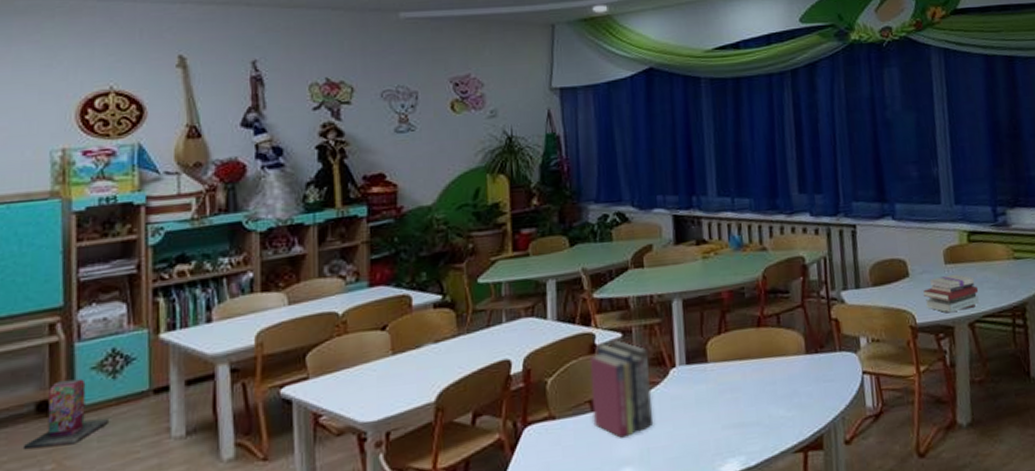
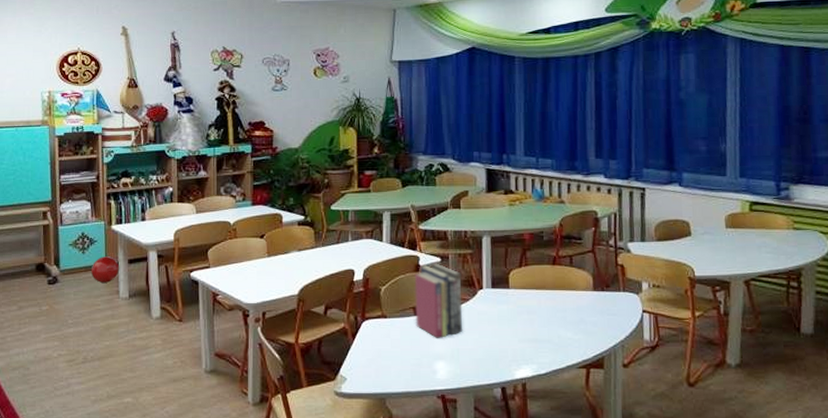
toy box: present [22,378,108,450] -> none [29,251,80,295]
ball: none [125,377,172,419] -> present [90,255,120,283]
books: present [923,274,979,314] -> none [704,237,757,270]

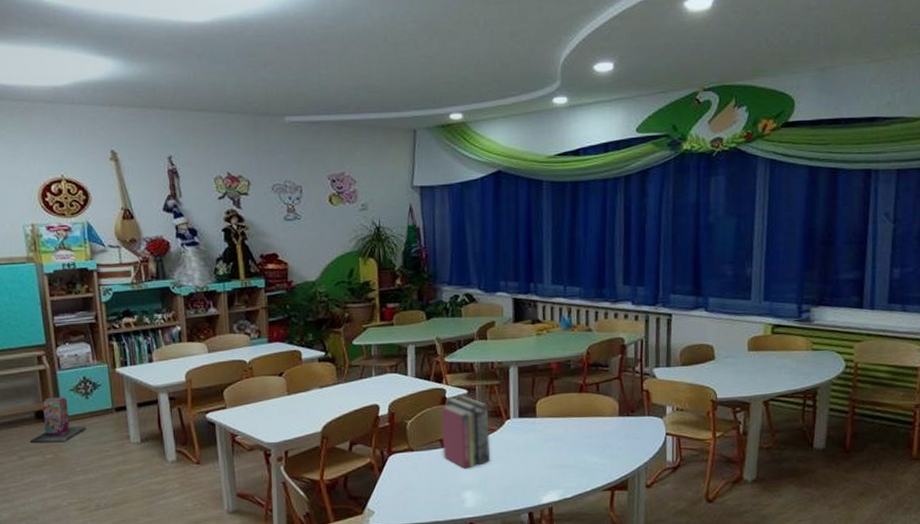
toy box: none [29,251,80,295] -> present [29,397,86,444]
ball: present [90,255,120,283] -> none [96,400,129,428]

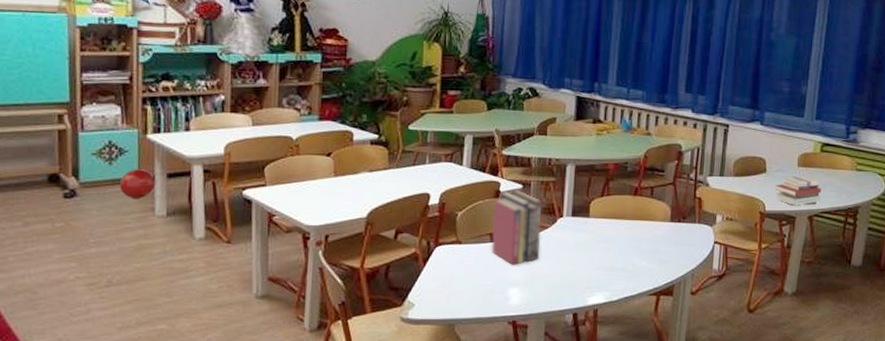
toy box: present [29,397,86,444] -> none [38,160,106,210]
ball: none [96,400,129,428] -> present [119,168,156,198]
books: none [726,360,776,392] -> present [776,175,822,206]

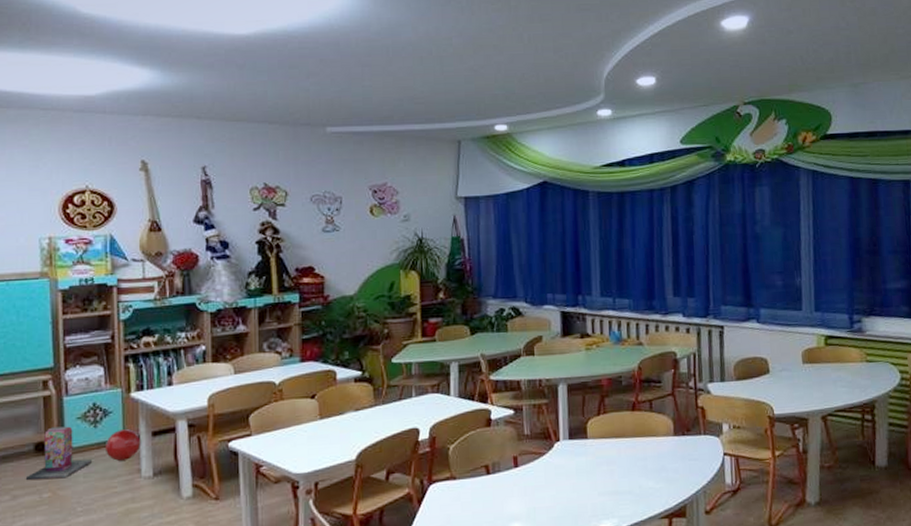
toy box: none [38,160,106,210] -> present [25,426,92,481]
books: present [491,189,543,265] -> none [486,415,540,498]
books: present [776,175,822,206] -> none [782,373,833,407]

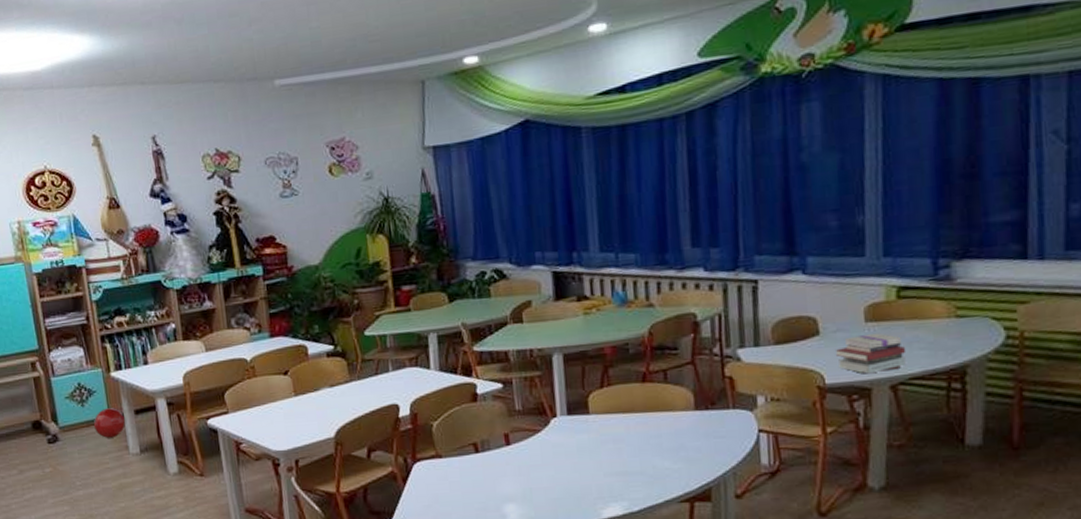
toy box: present [25,426,92,481] -> none [28,405,84,456]
books: none [782,373,833,407] -> present [836,333,907,375]

